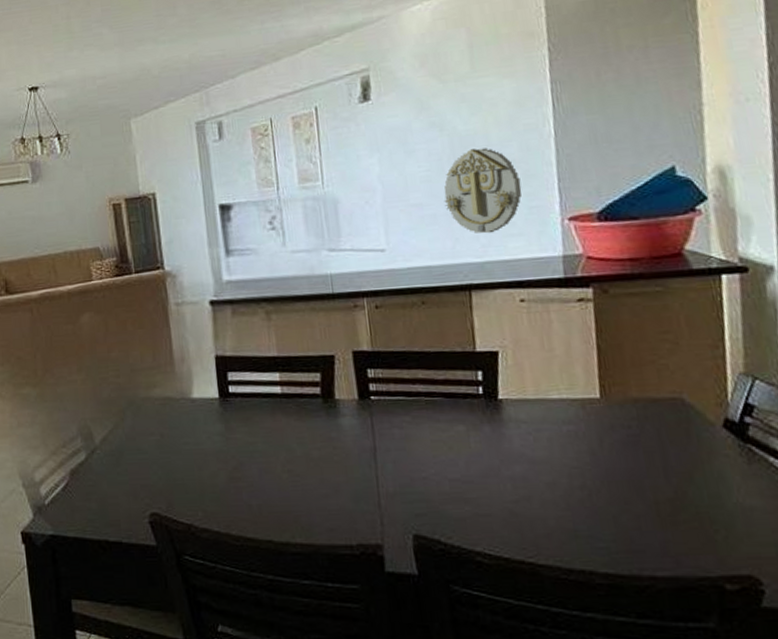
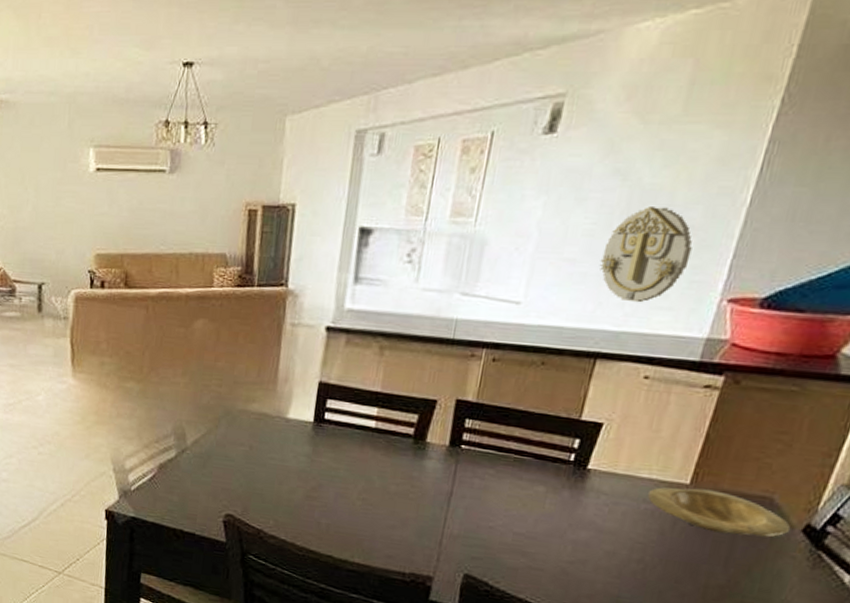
plate: none [564,400,712,443] -> present [647,487,791,538]

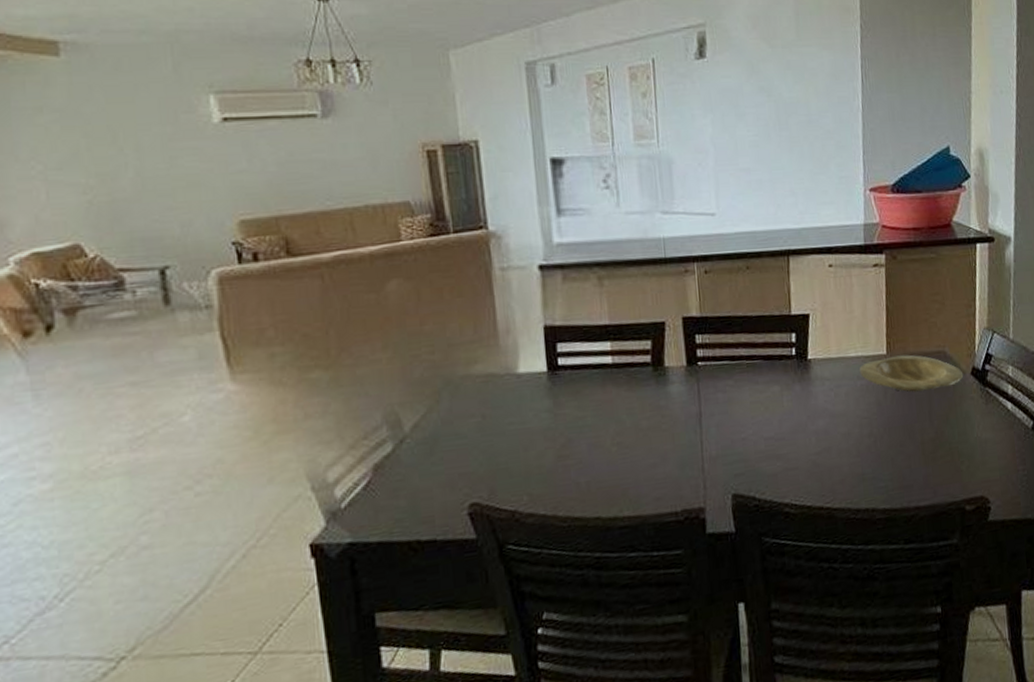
wall decoration: present [599,207,692,303] -> none [769,117,834,201]

